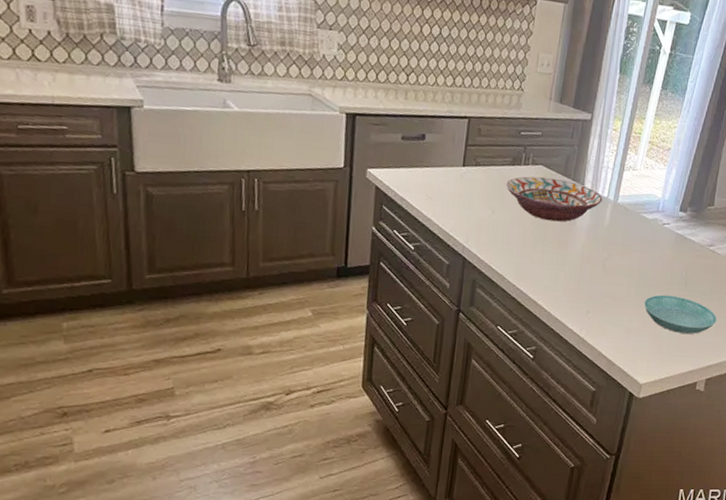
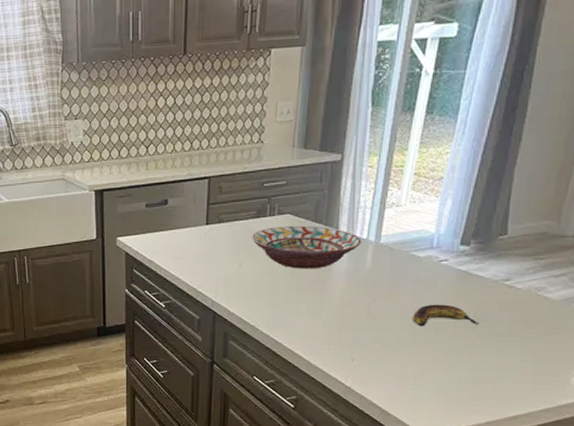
banana: none [639,263,691,284] -> present [412,304,481,327]
saucer: present [644,294,717,334] -> none [421,338,522,381]

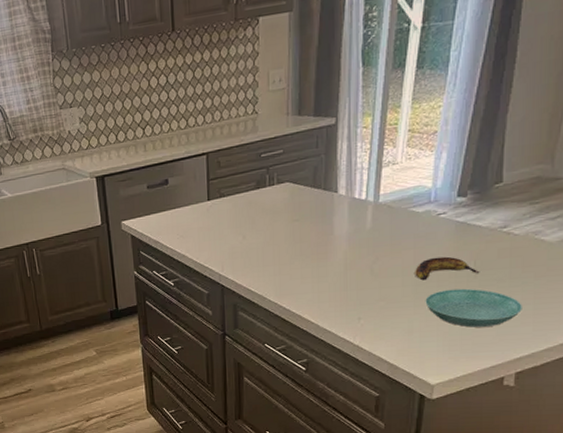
decorative bowl: present [252,225,362,269] -> none [253,192,361,236]
saucer: none [421,338,522,381] -> present [425,288,522,327]

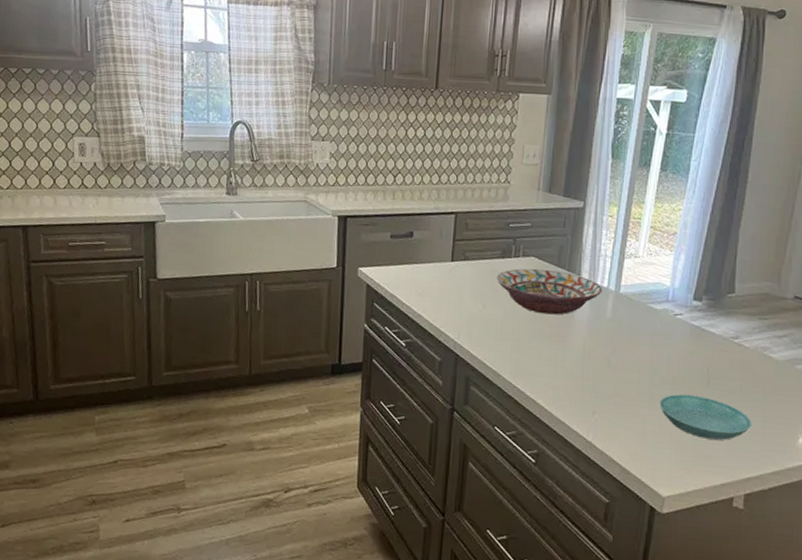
decorative bowl: none [253,192,361,236] -> present [496,268,602,315]
banana: present [415,256,482,281] -> none [651,358,714,382]

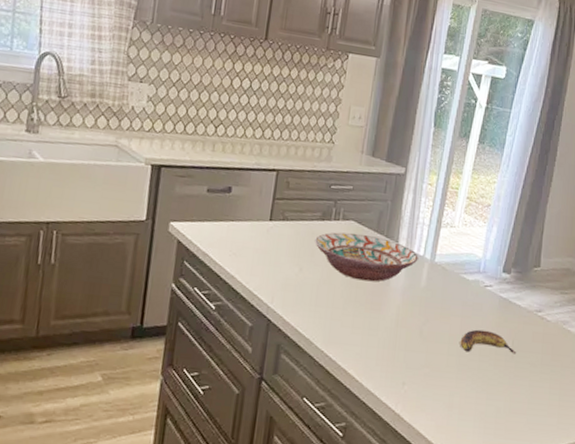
banana: none [651,358,714,382] -> present [460,329,518,355]
saucer: present [659,394,752,440] -> none [466,365,550,413]

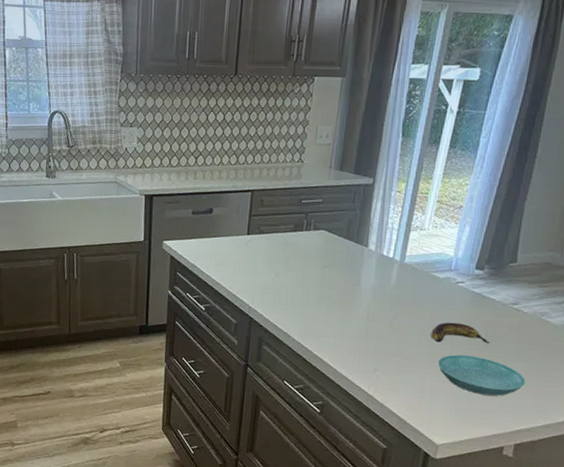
decorative bowl: present [315,232,419,282] -> none [289,241,388,283]
saucer: none [466,365,550,413] -> present [437,354,526,396]

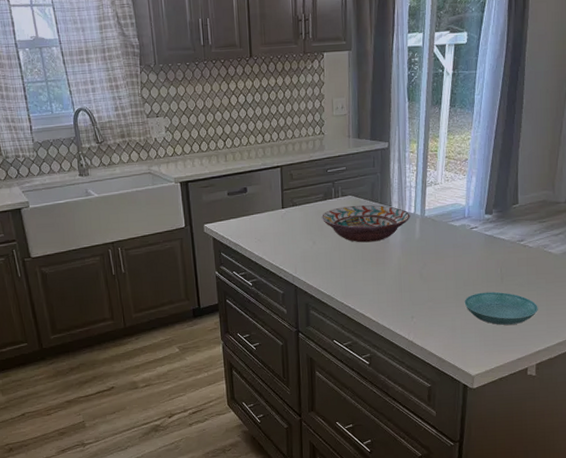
decorative bowl: none [289,241,388,283] -> present [322,205,410,243]
banana: present [431,322,492,344] -> none [455,264,506,285]

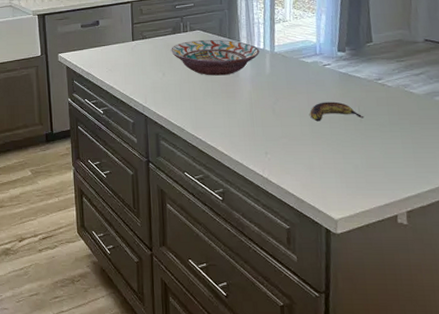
banana: none [455,264,506,285] -> present [310,101,366,122]
saucer: present [464,291,538,325] -> none [321,131,404,167]

